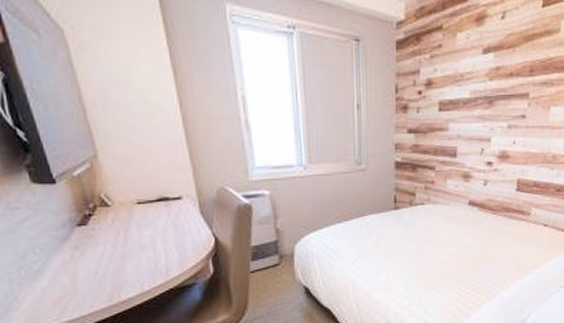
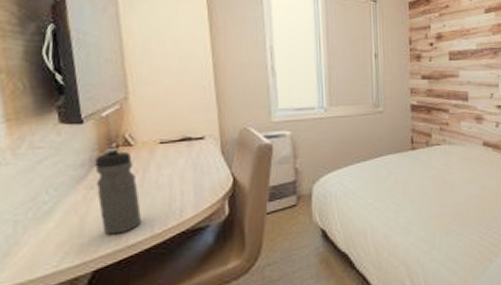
water bottle: none [75,207,131,292] -> present [95,147,142,235]

